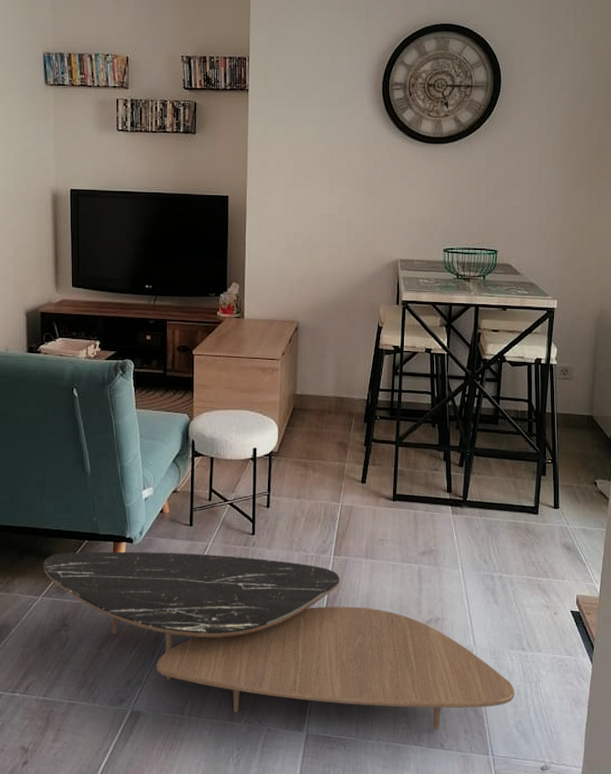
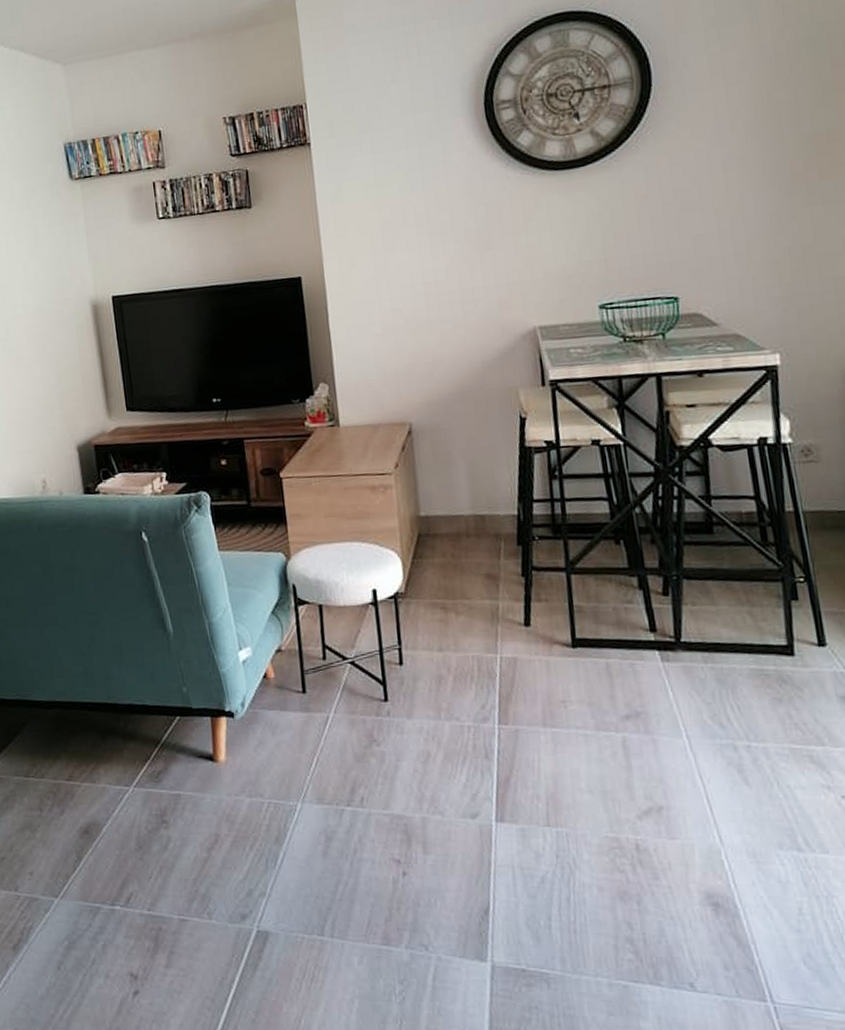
coffee table: present [44,551,515,731] -> none [130,727,796,964]

